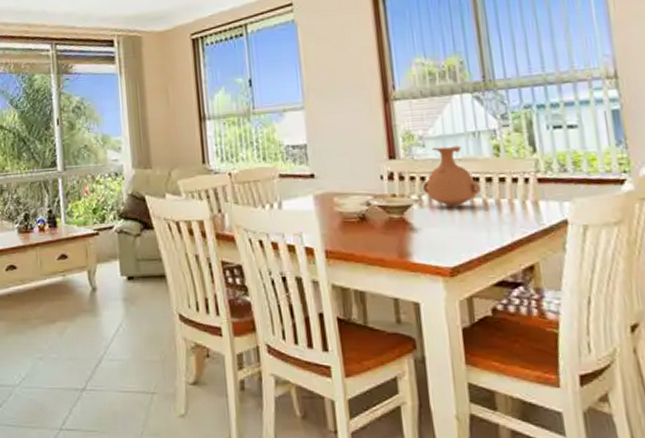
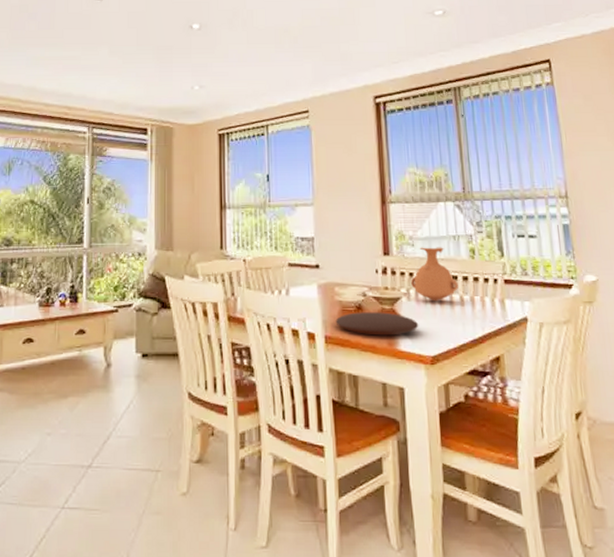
placemat: none [336,222,435,248] -> present [335,312,419,336]

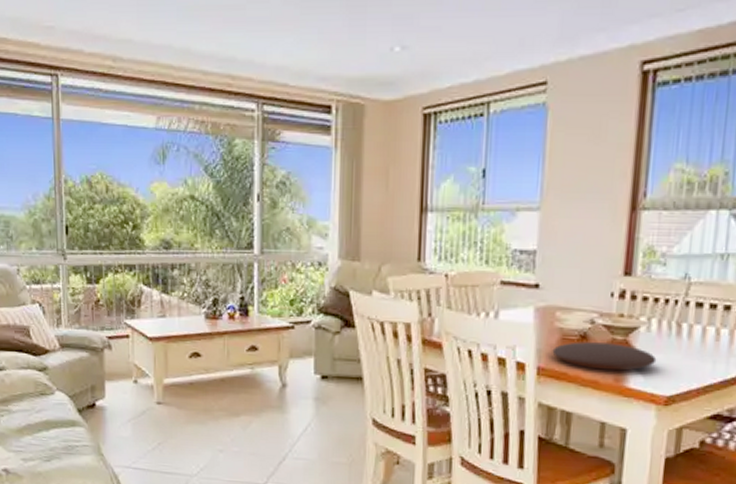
vase: present [411,247,458,302] -> none [654,267,716,334]

